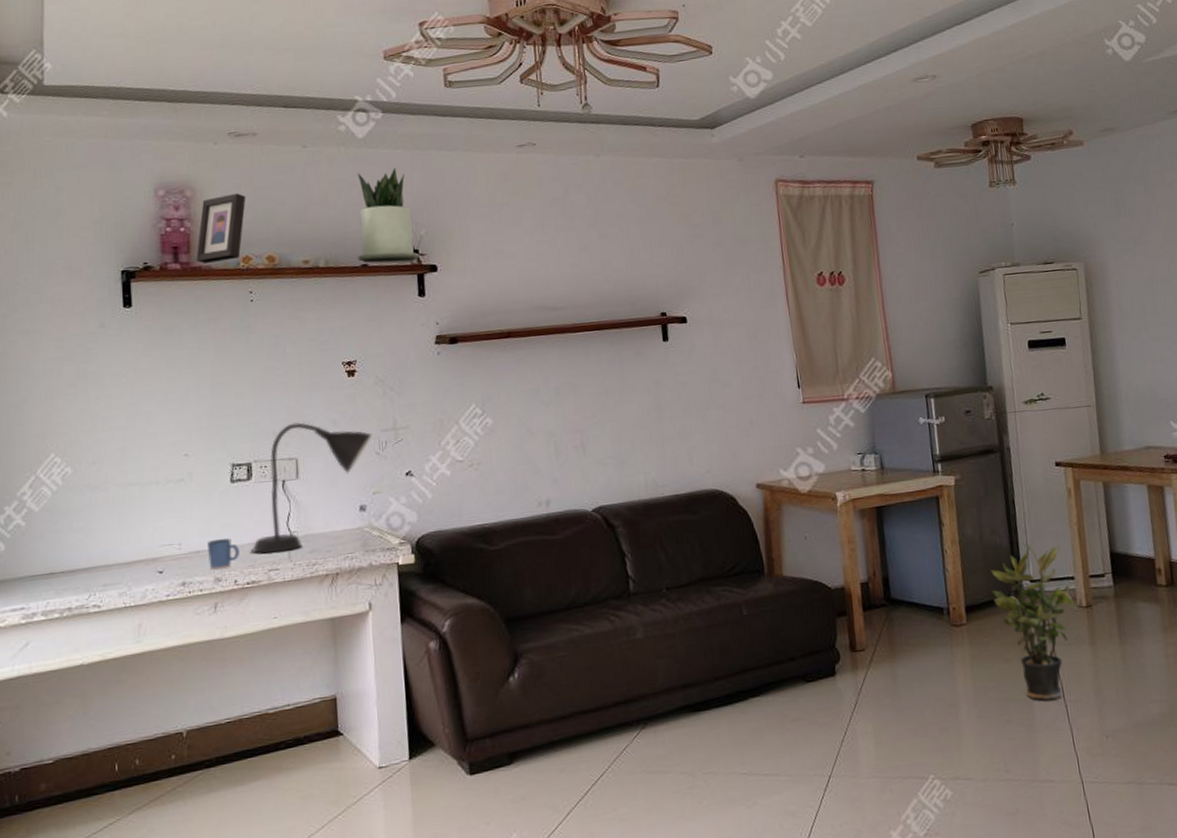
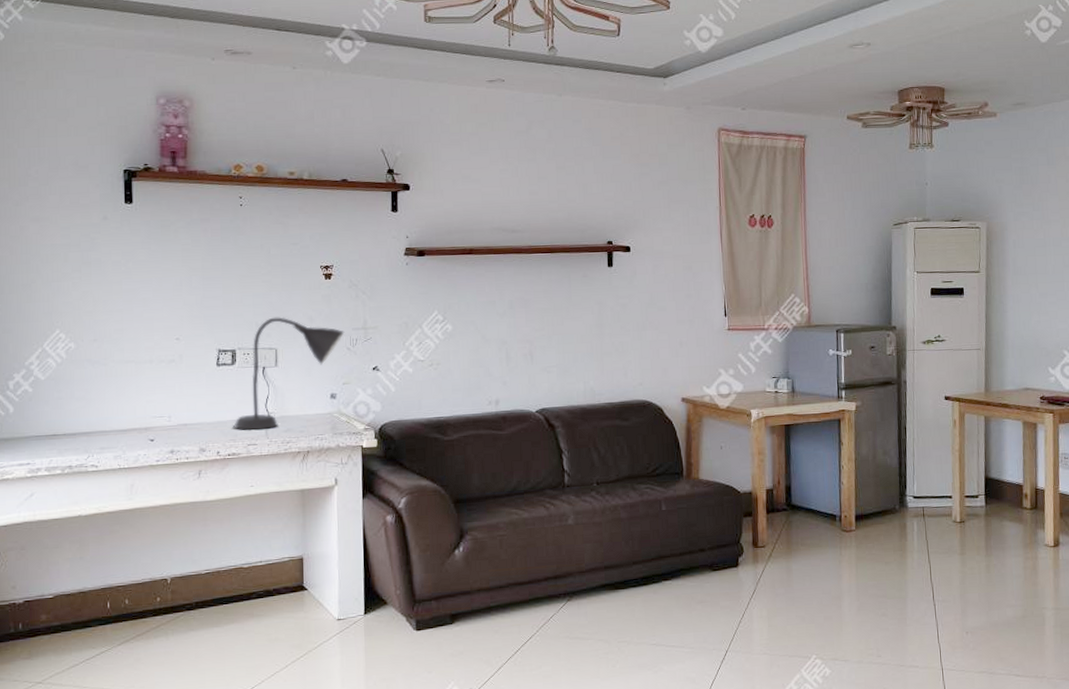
picture frame: present [196,193,246,264] -> none [192,106,240,169]
mug: present [207,538,240,570] -> none [194,415,222,441]
planter: present [356,168,420,265] -> none [337,93,394,182]
potted plant: present [991,544,1075,701] -> none [879,465,951,600]

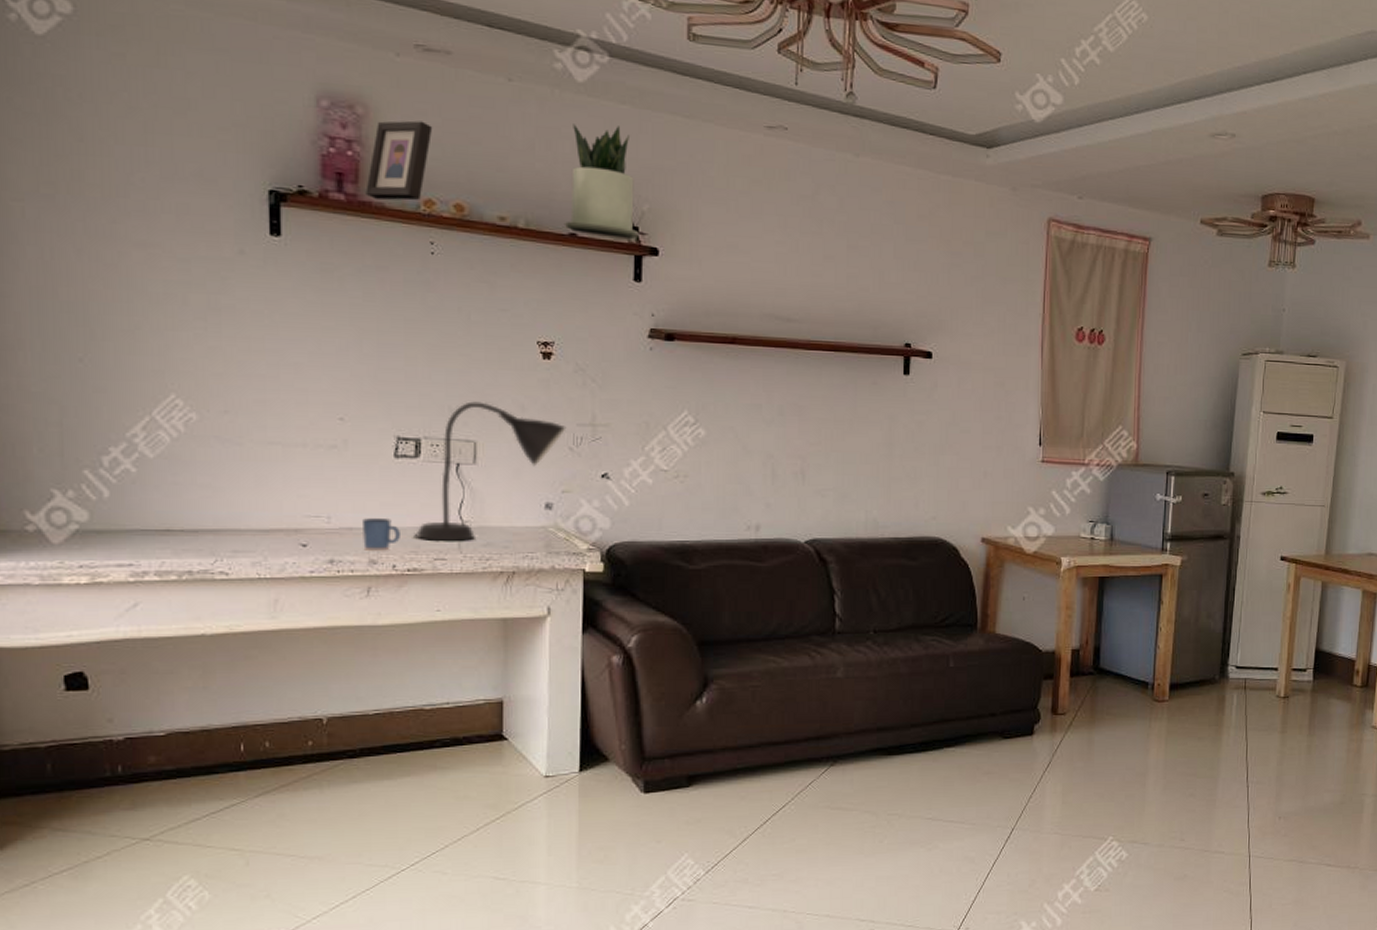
picture frame: none [192,106,240,169] -> present [365,120,433,201]
mug: none [194,415,222,441] -> present [363,518,400,551]
planter: none [337,93,394,182] -> present [564,124,639,241]

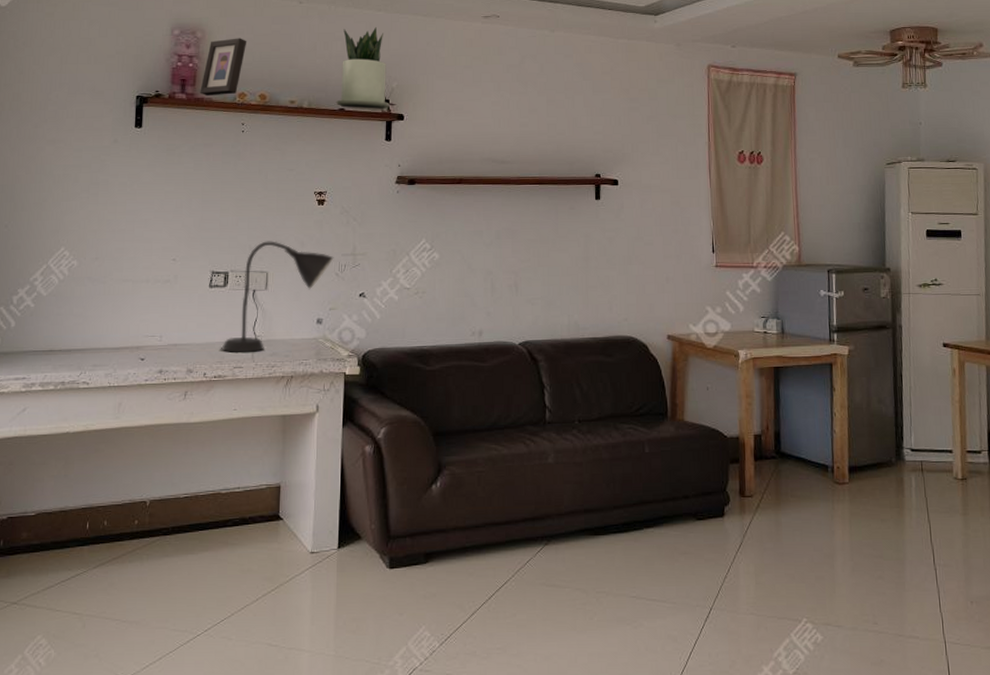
mug: present [363,518,400,551] -> none [184,336,210,362]

